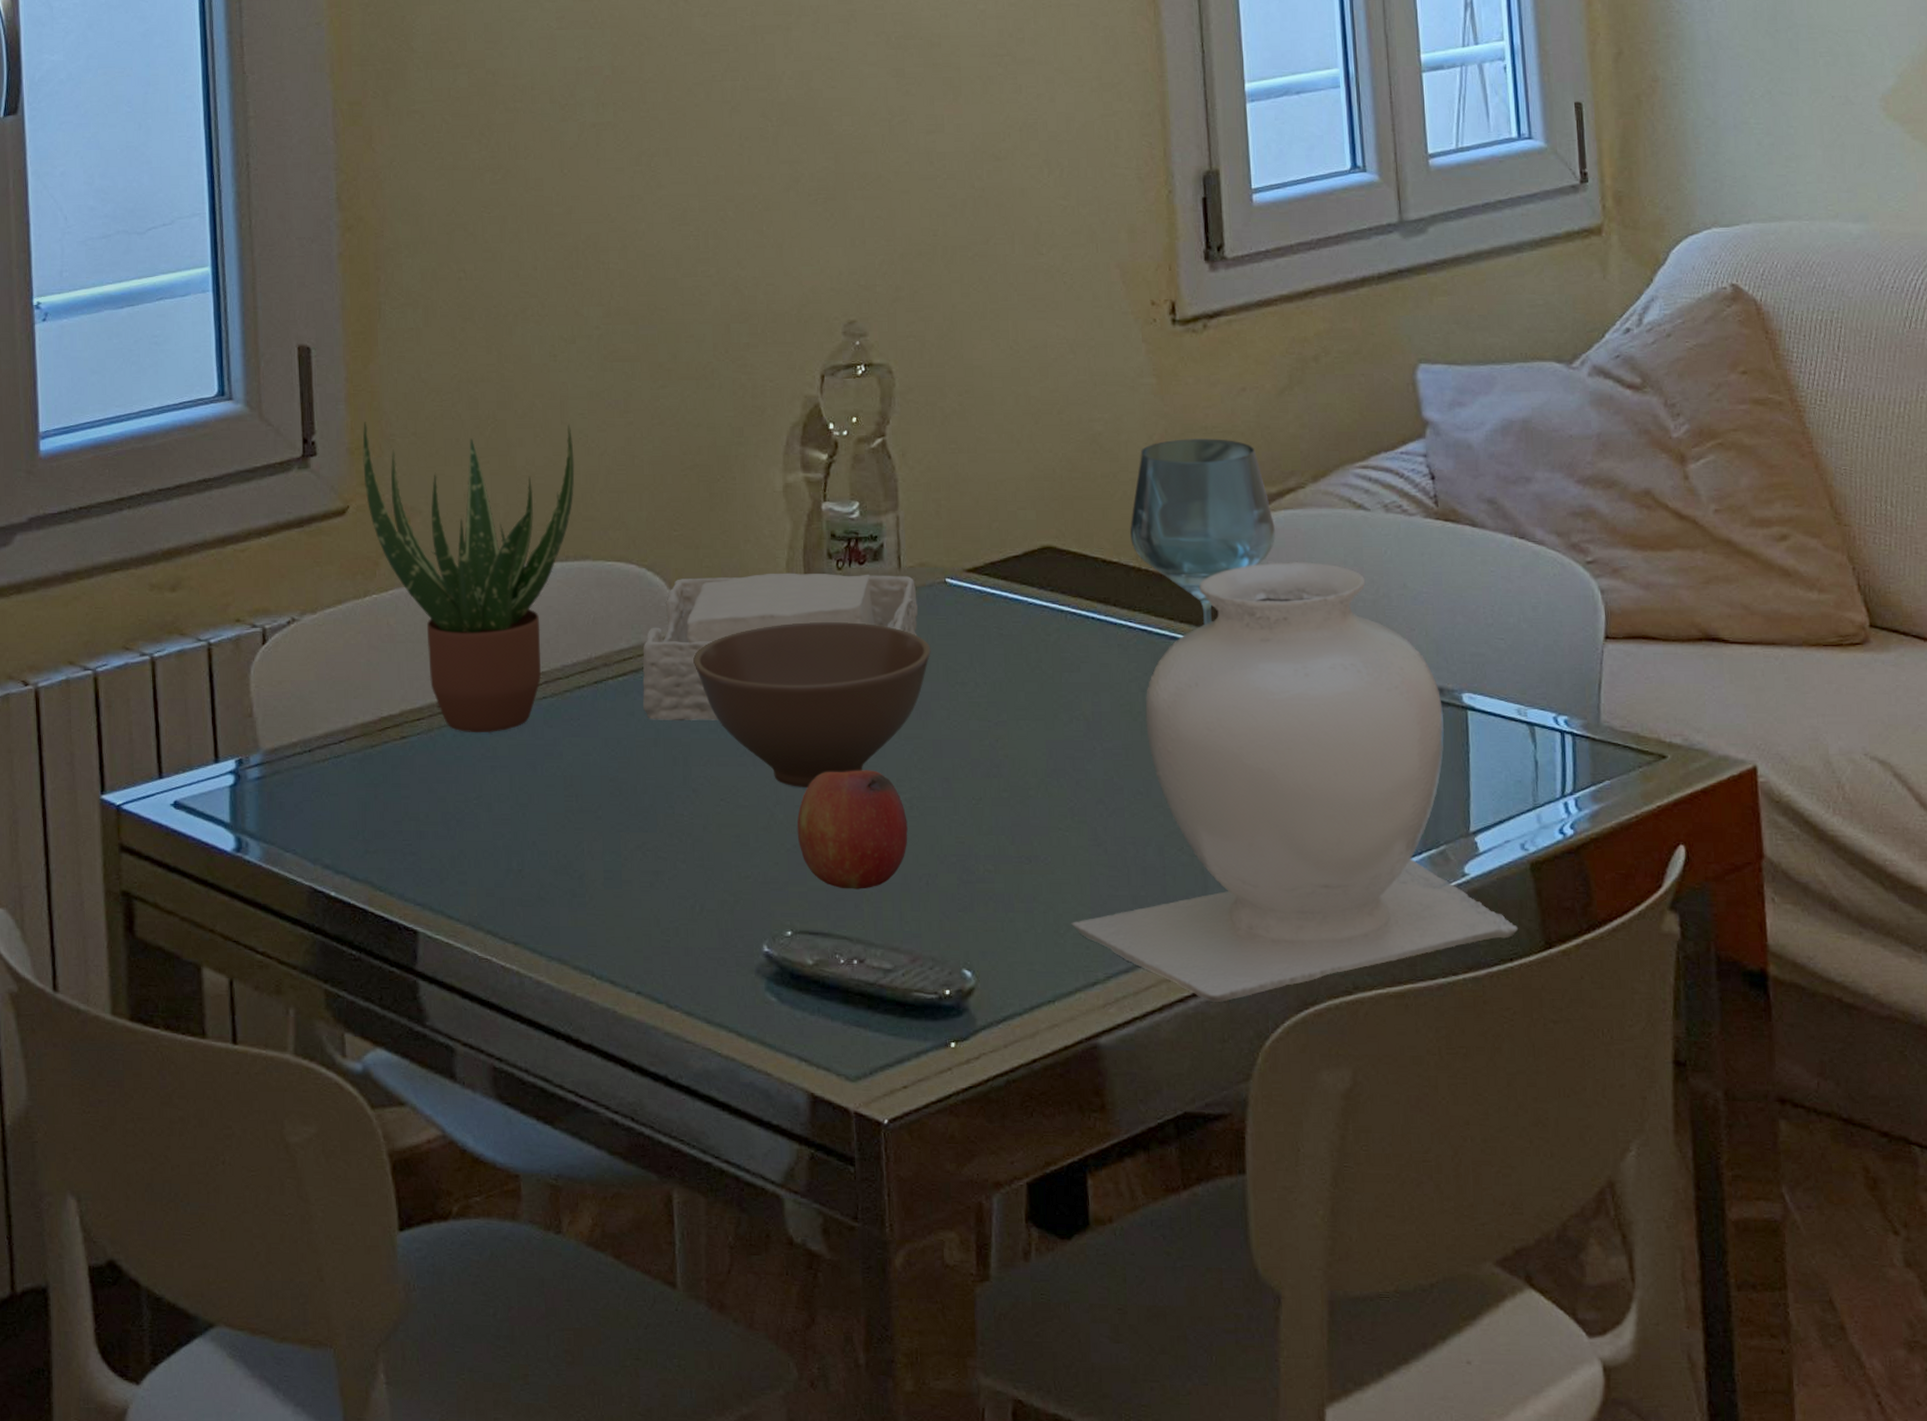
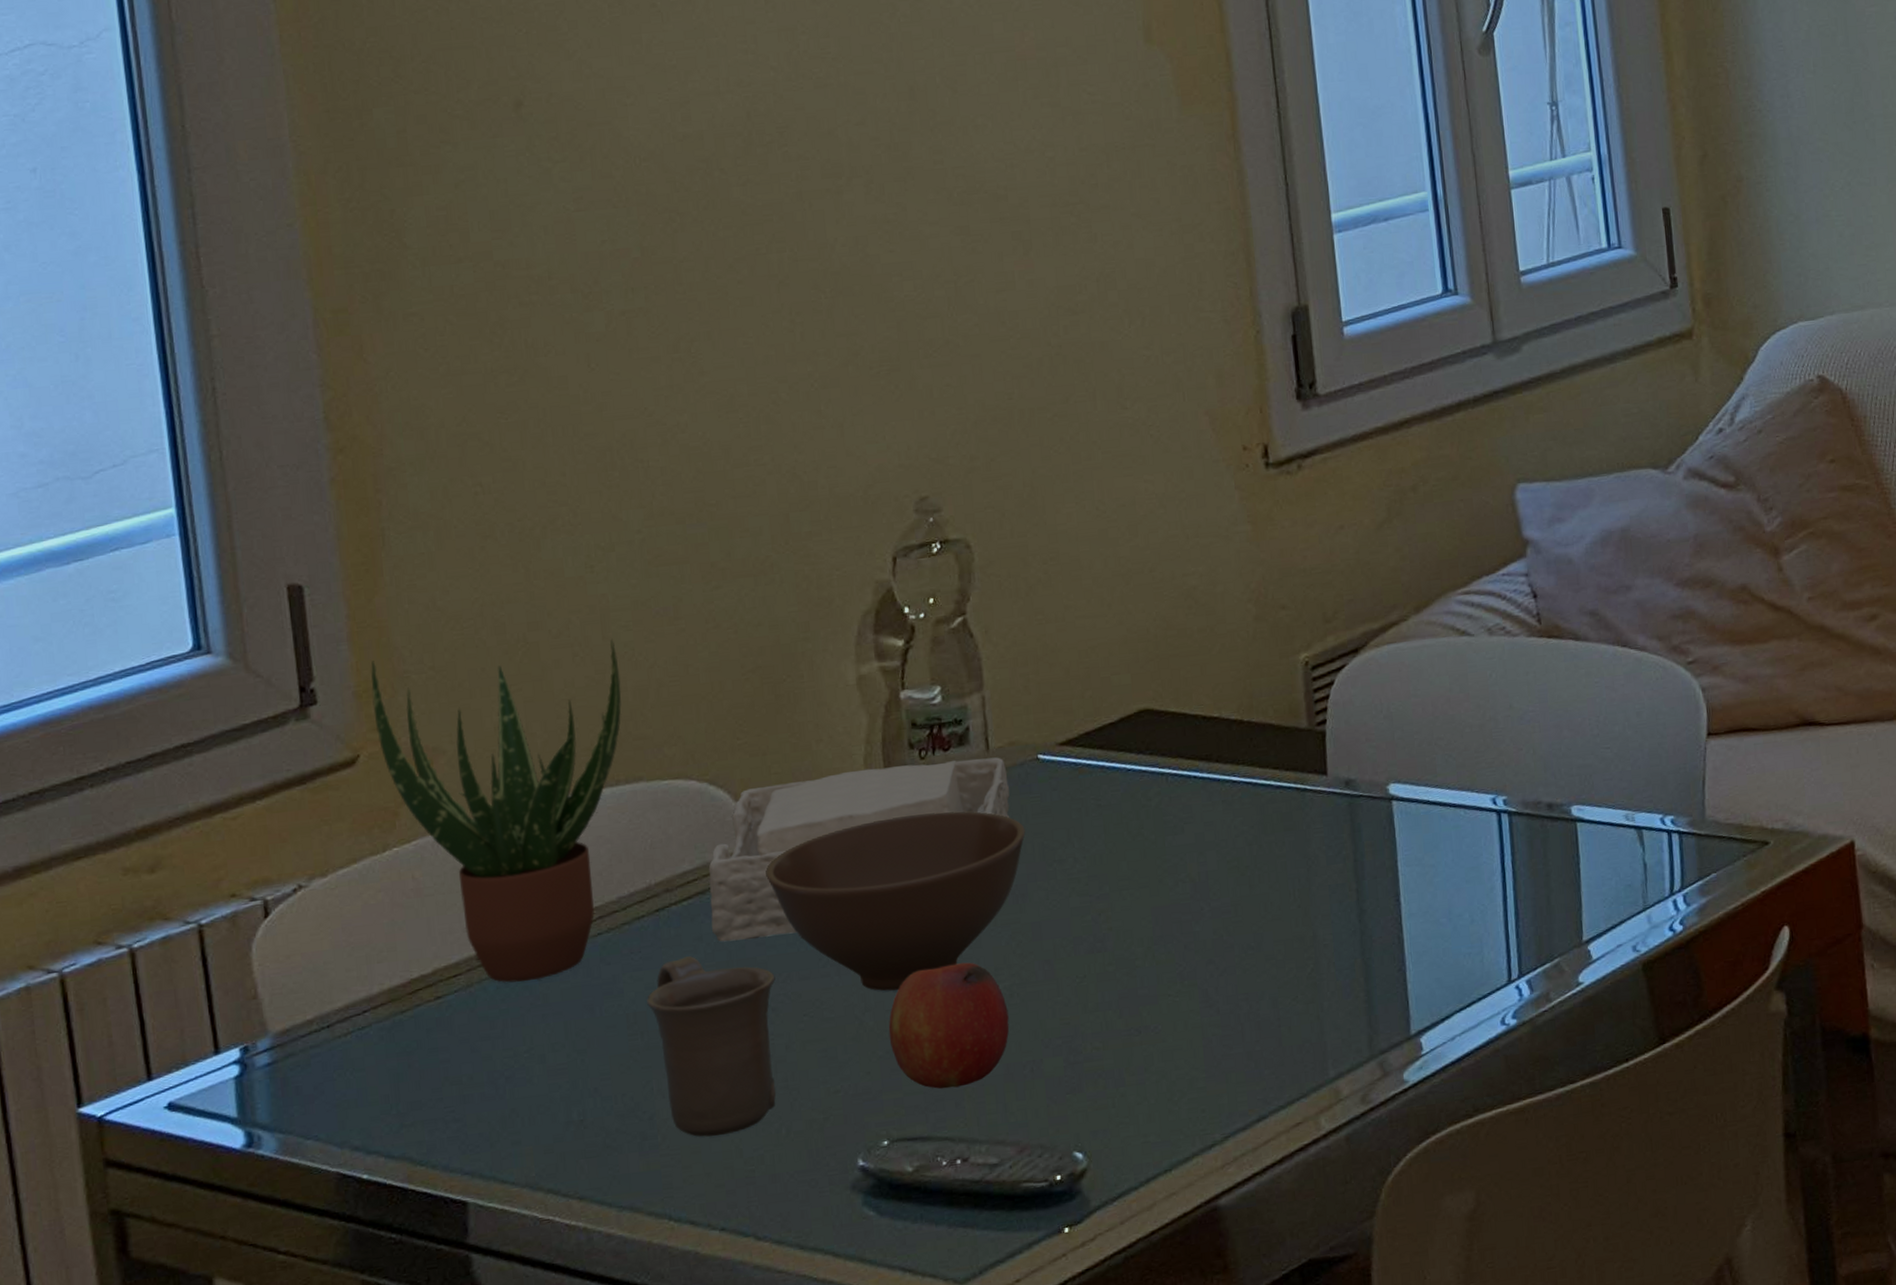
mug: none [583,729,697,903] -> present [647,956,777,1137]
decorative vase: present [1070,561,1519,1002] -> none [1184,693,1633,1146]
wine glass: present [1129,439,1275,625] -> none [1229,580,1380,770]

